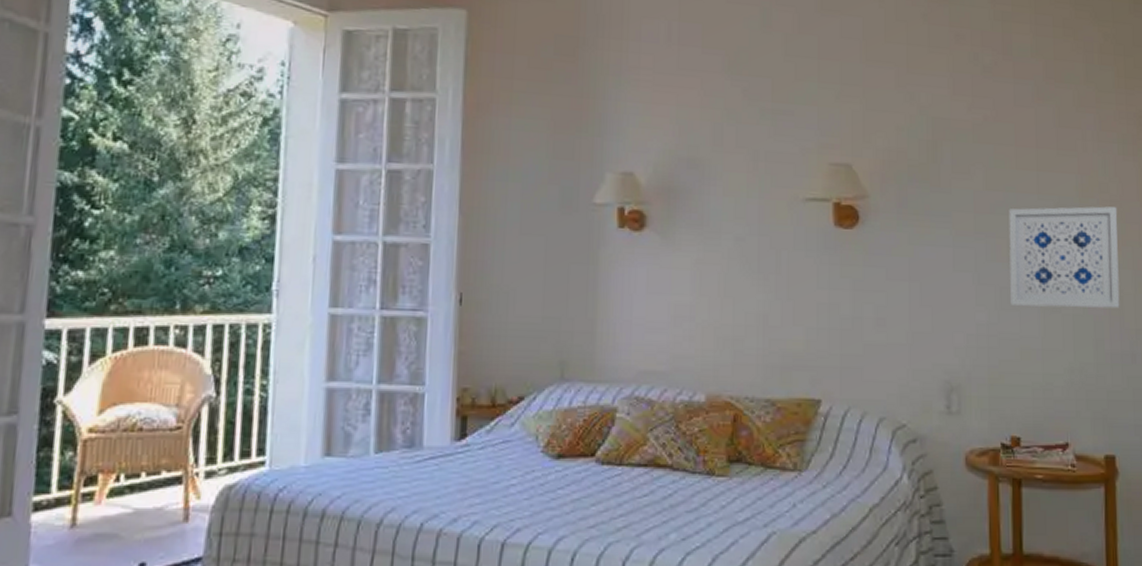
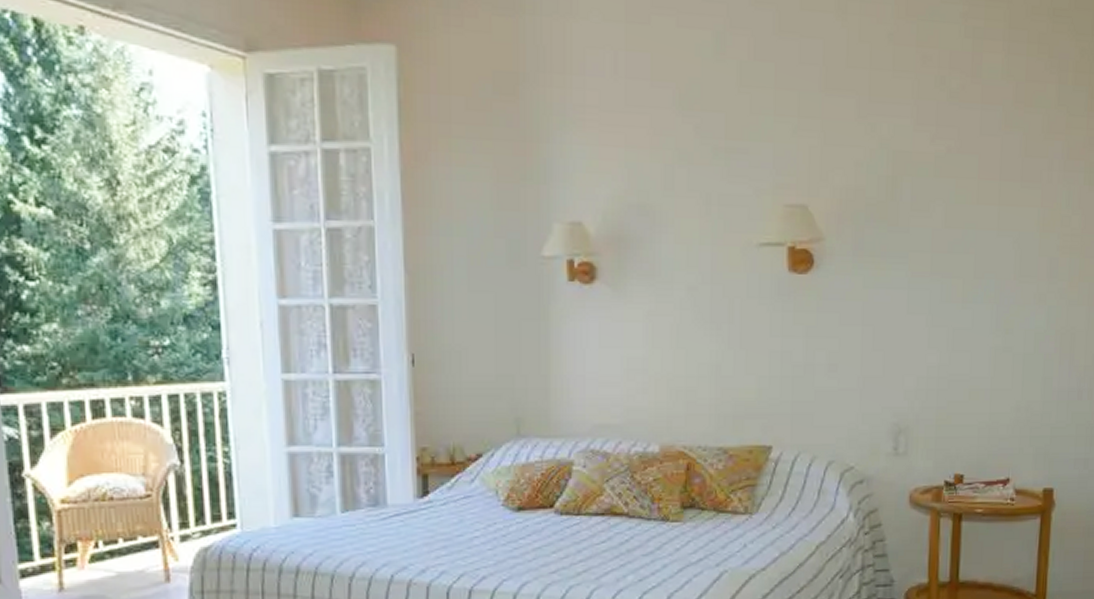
wall art: present [1008,206,1120,309] -> none [963,241,1078,347]

